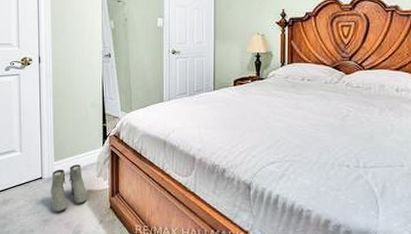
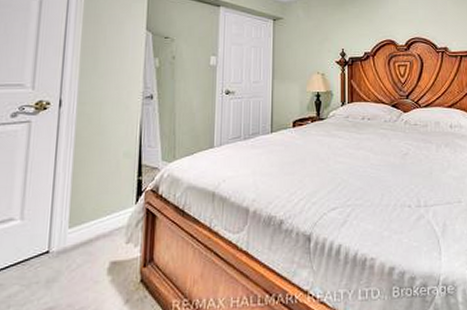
boots: present [50,164,87,213] -> none [59,230,110,297]

